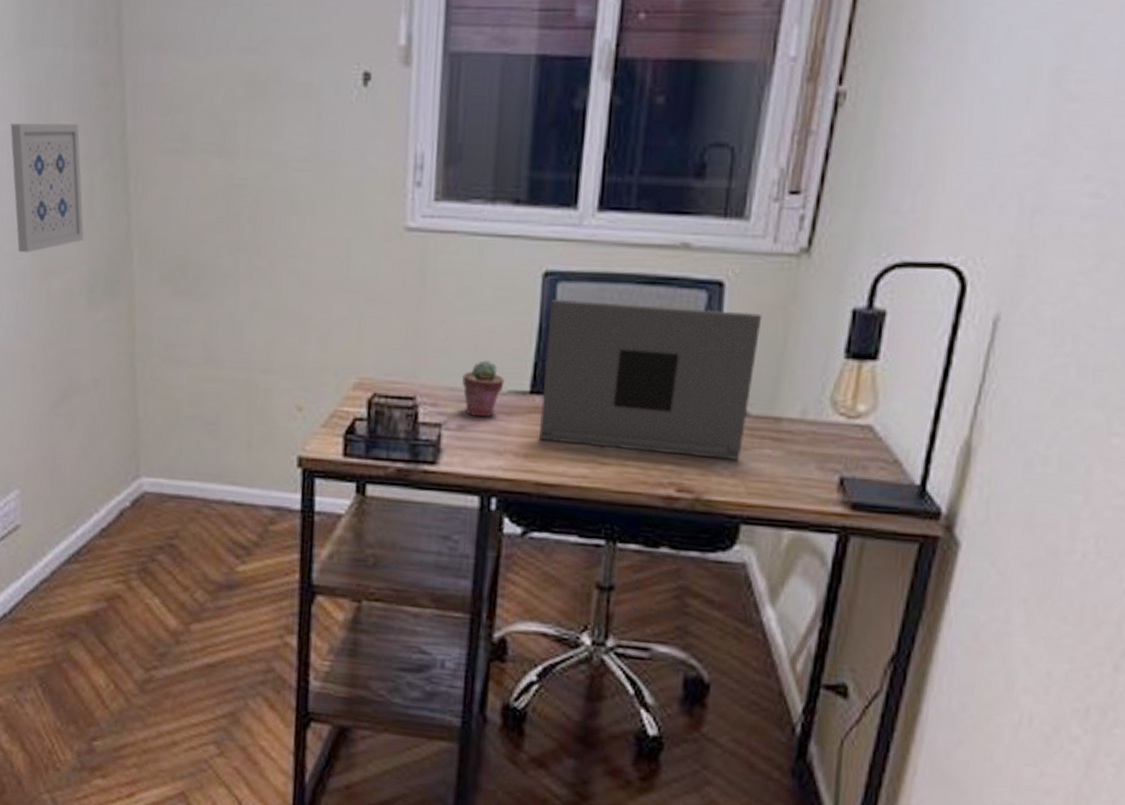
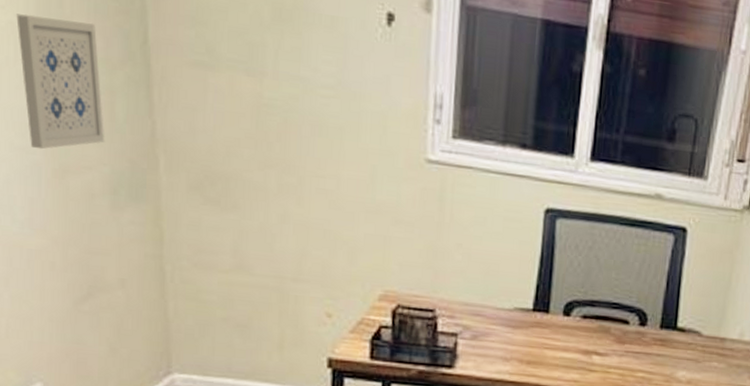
potted succulent: present [462,360,505,418] -> none [476,281,512,330]
laptop: present [539,298,762,461] -> none [540,232,714,371]

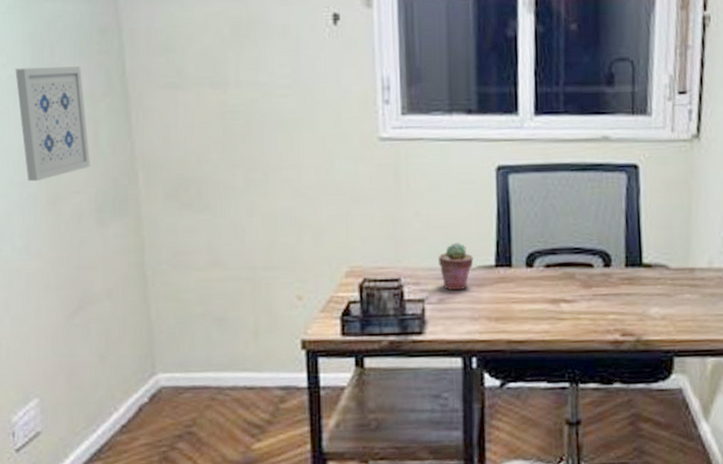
potted succulent: none [476,281,512,330] -> present [438,242,474,291]

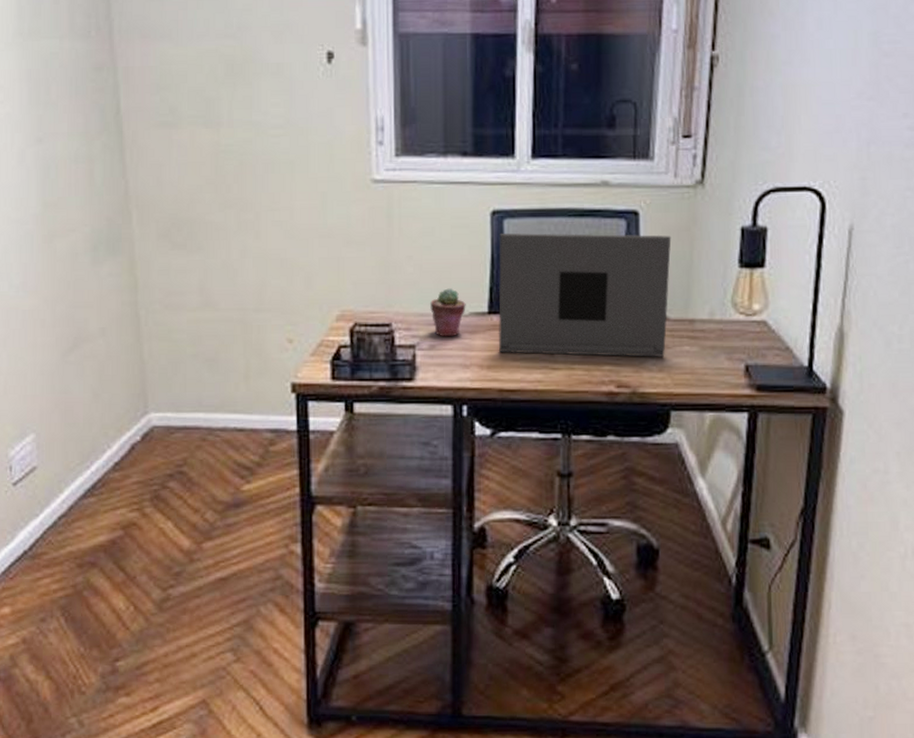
wall art: present [15,65,91,182] -> none [13,103,86,220]
laptop: none [504,187,670,306] -> present [498,232,672,358]

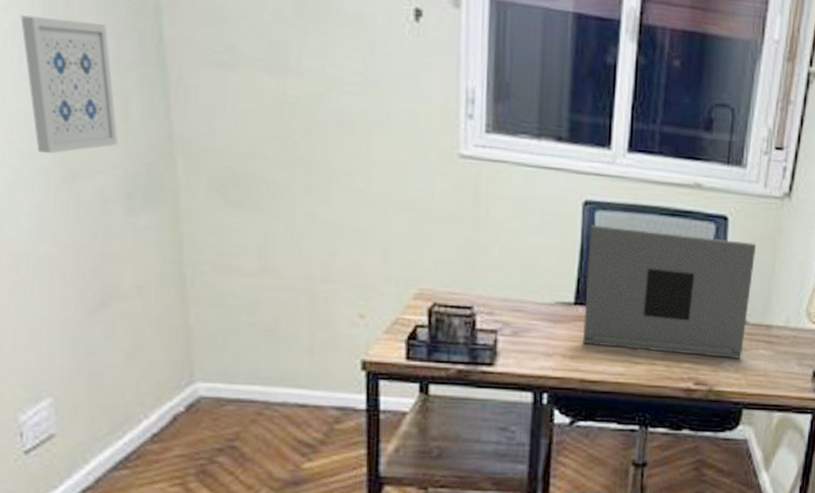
wall art: none [13,103,86,220] -> present [21,15,119,154]
potted succulent: present [430,288,466,337] -> none [515,275,552,325]

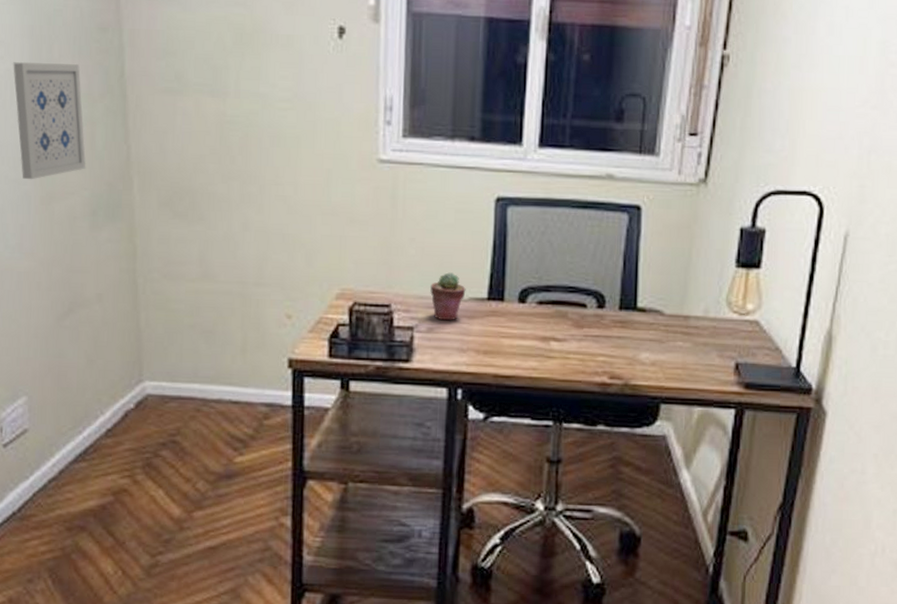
potted succulent: none [515,275,552,325] -> present [430,272,466,321]
laptop: present [583,224,757,359] -> none [496,220,672,352]

